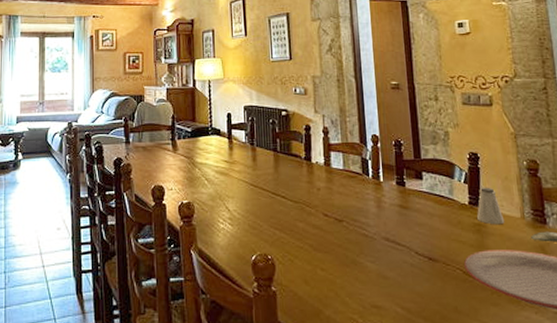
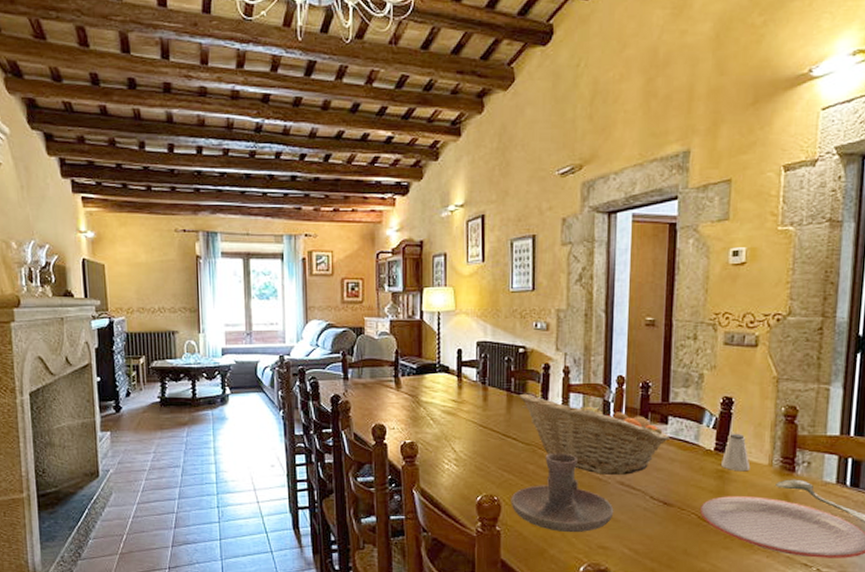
candle holder: none [284,209,383,292] -> present [511,452,614,533]
fruit basket: none [285,153,426,231] -> present [519,393,670,475]

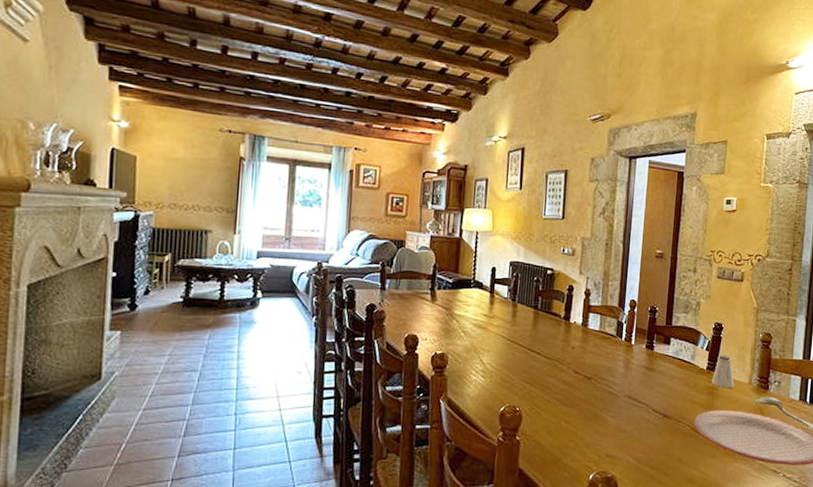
candle holder: present [511,452,614,533] -> none [531,367,622,443]
fruit basket: present [519,393,670,475] -> none [545,311,671,389]

